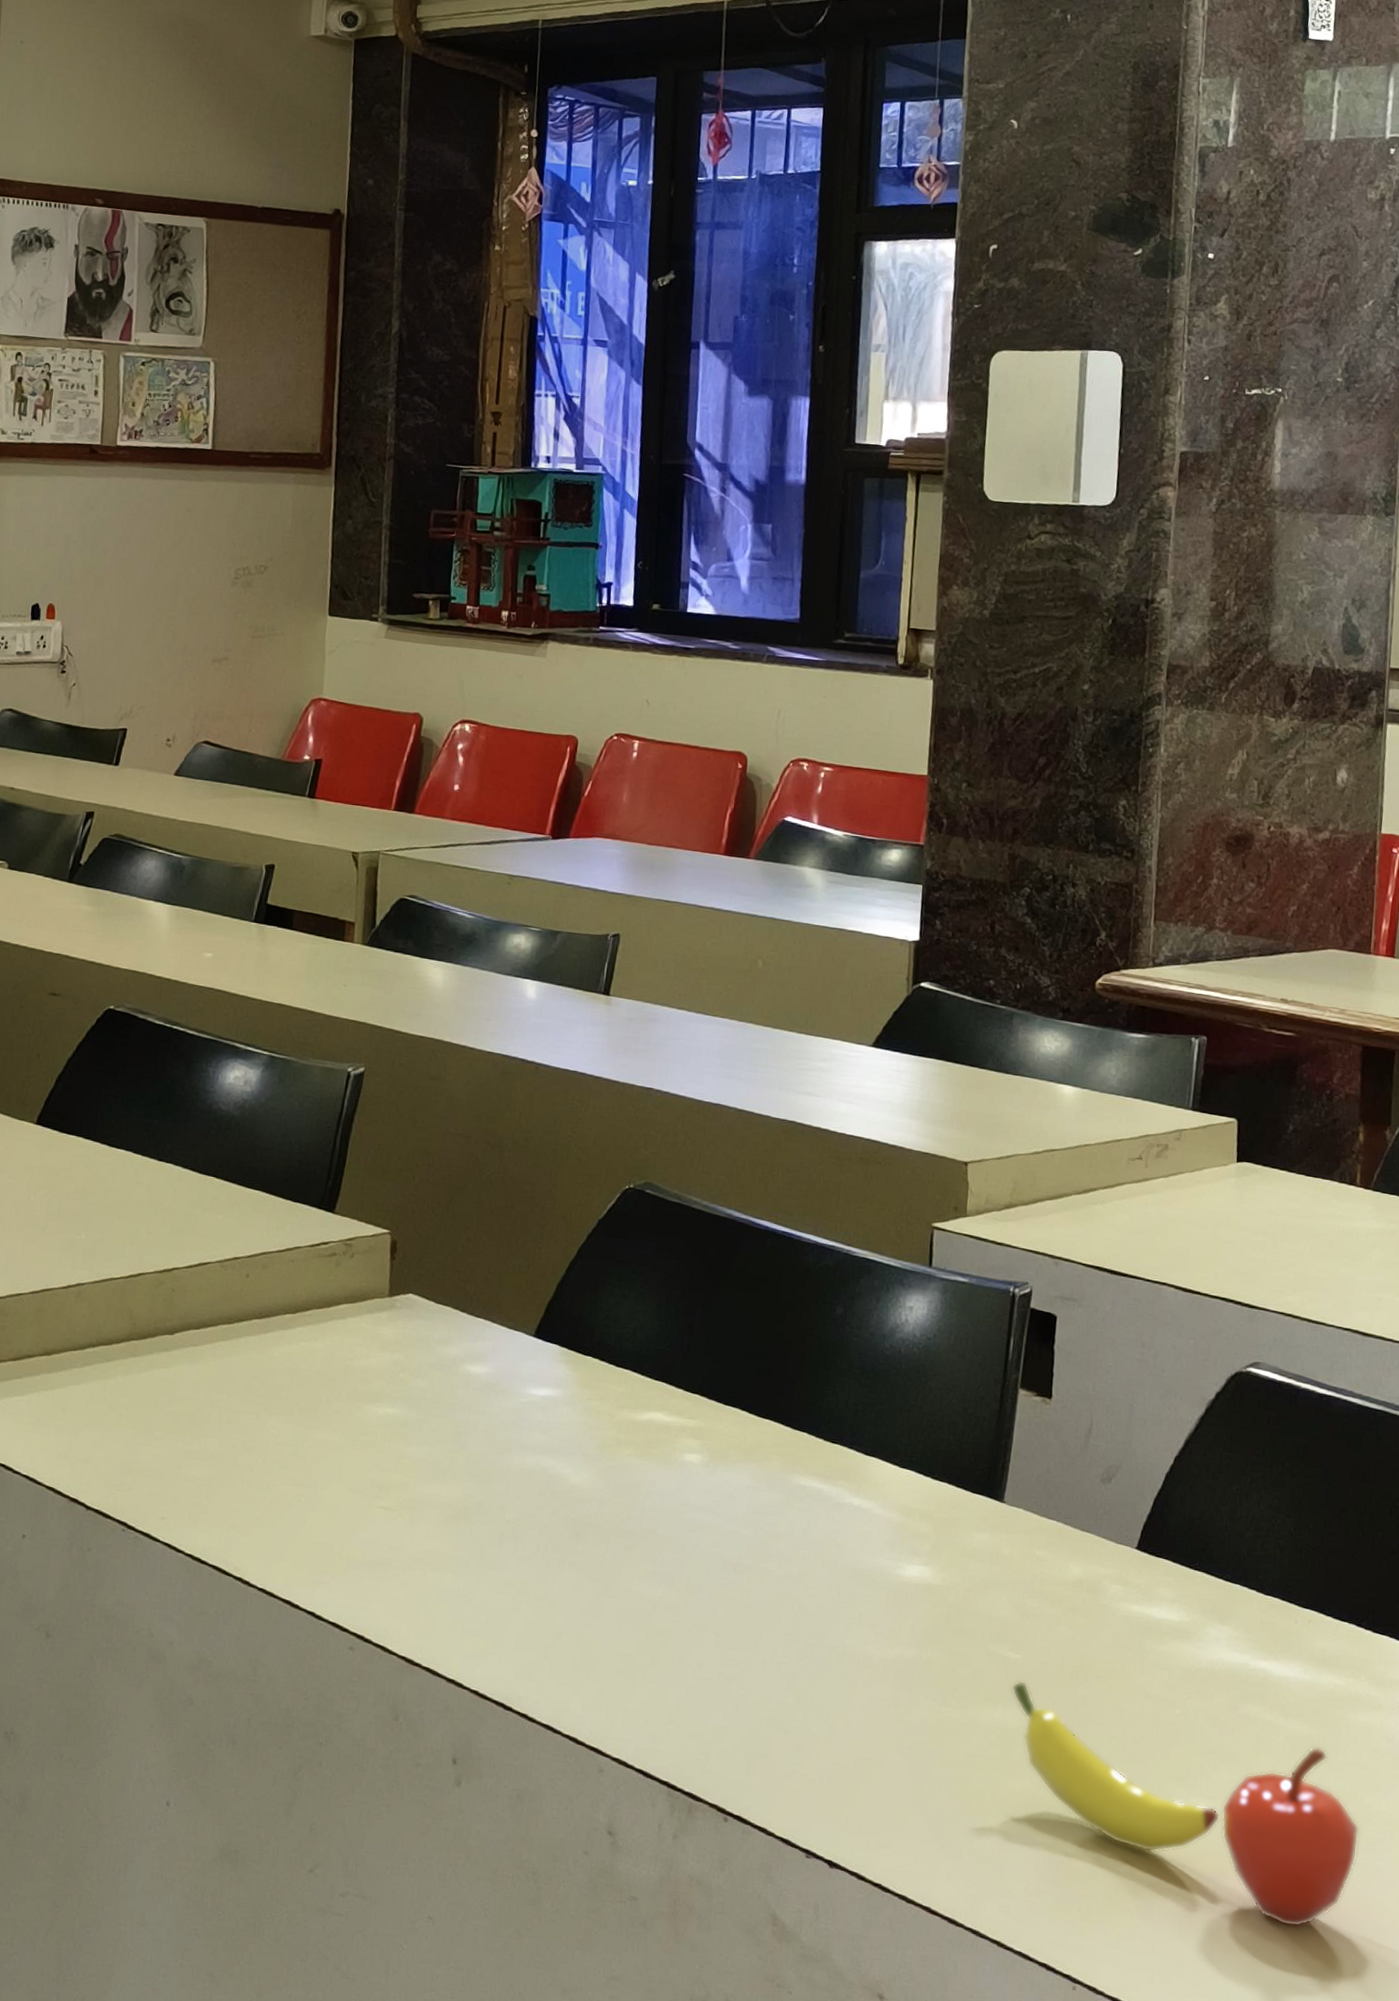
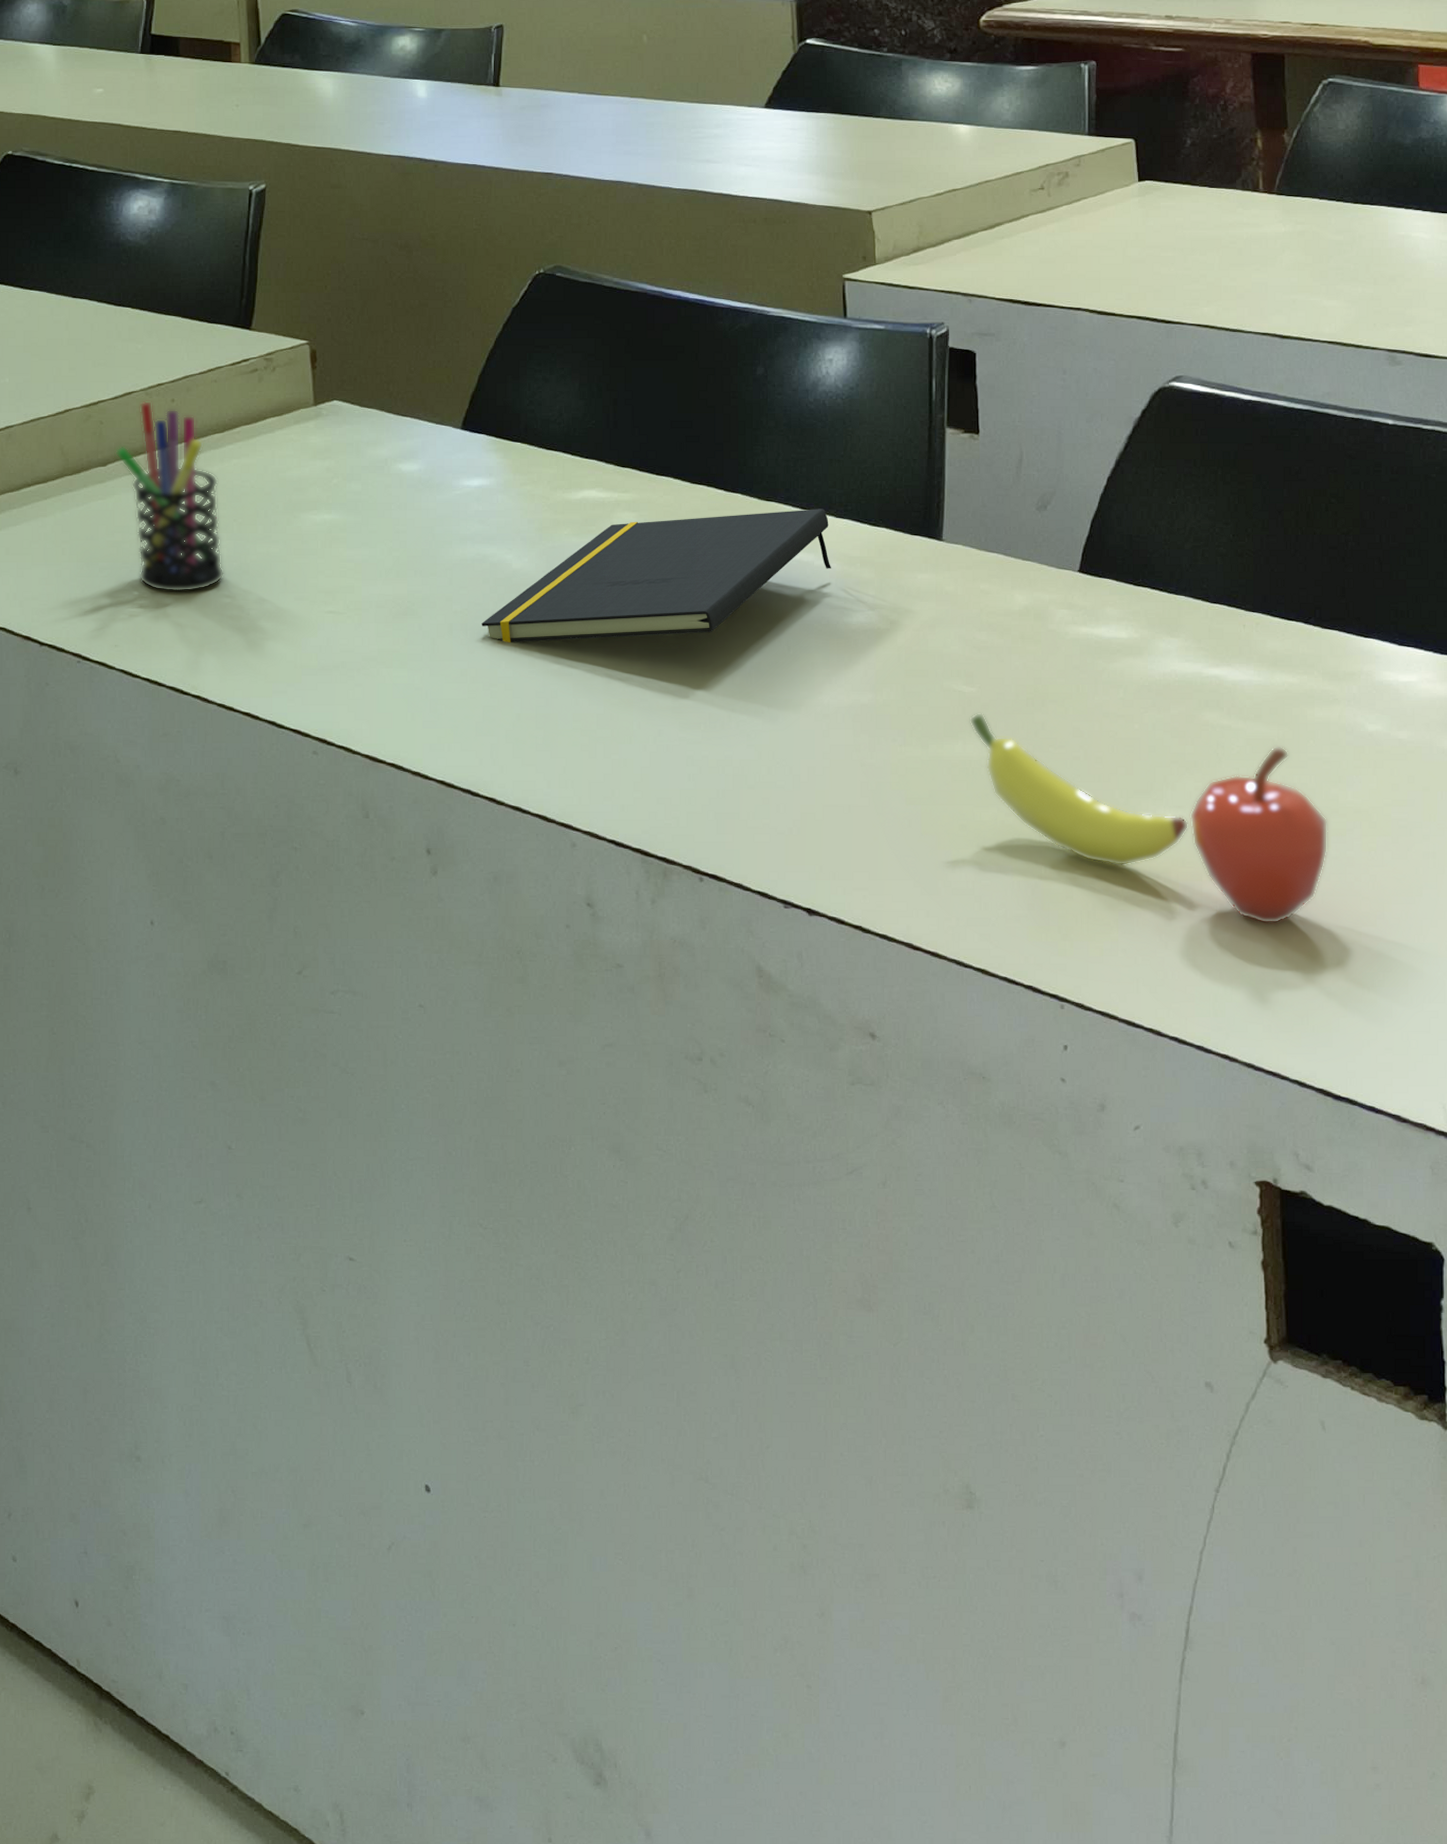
pen holder: none [183,1272,284,1472] -> present [115,400,224,592]
notepad: none [532,1449,892,1570] -> present [481,509,831,643]

